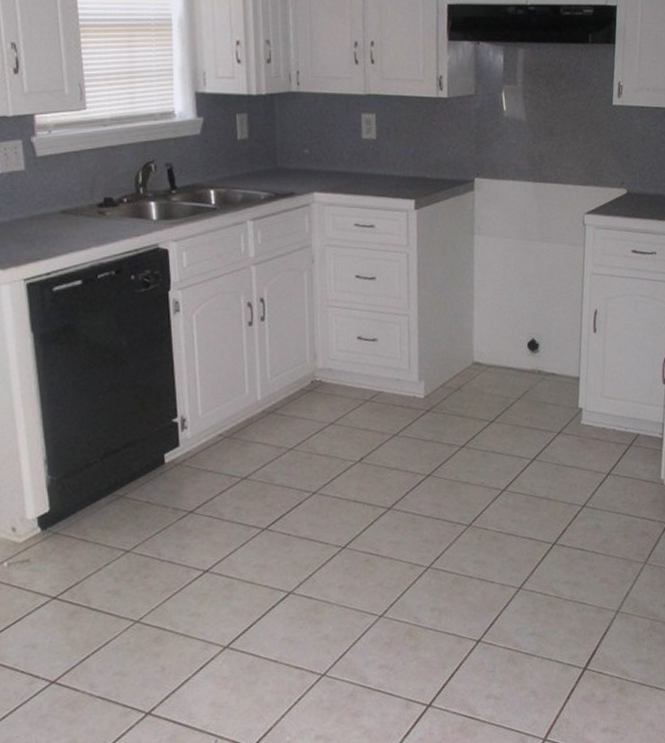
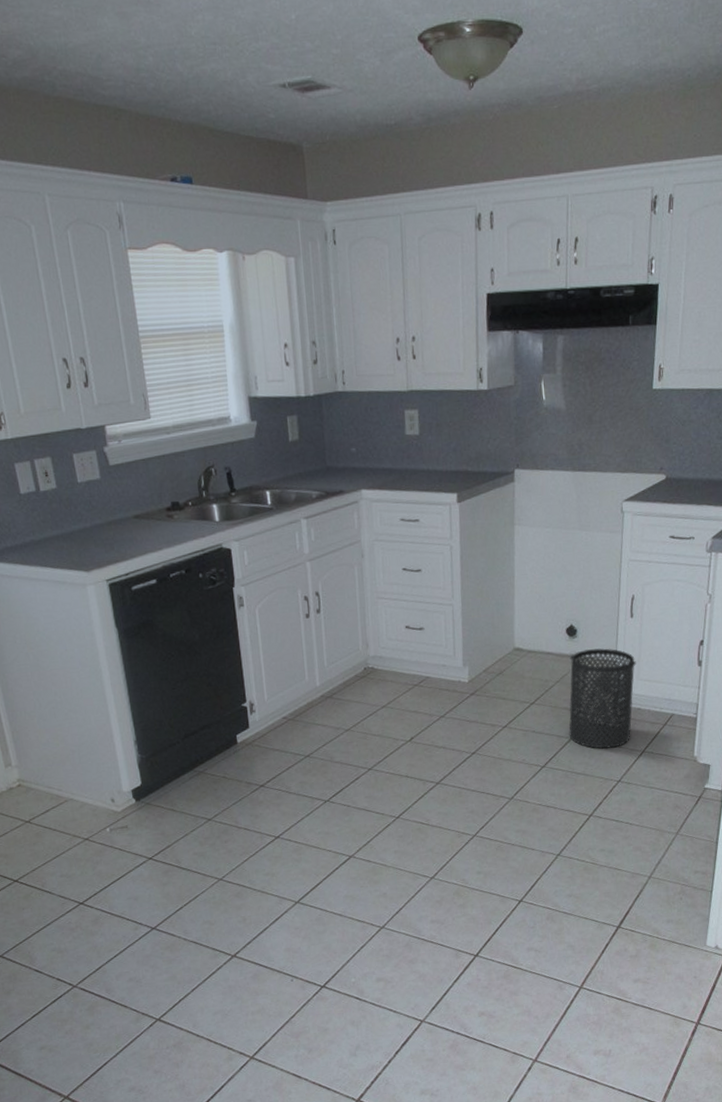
trash can: none [530,364,600,471] -> present [569,648,636,749]

